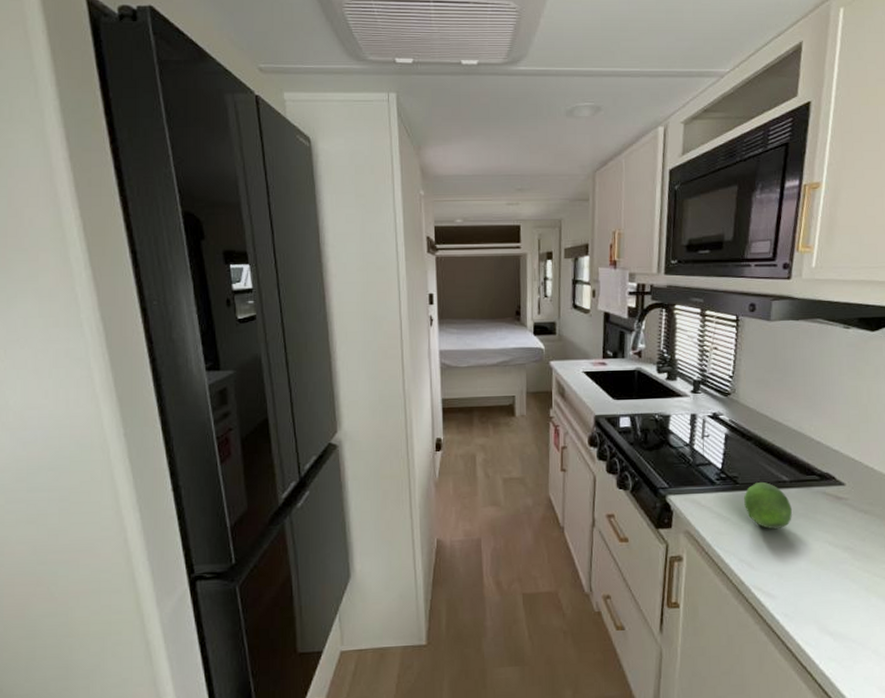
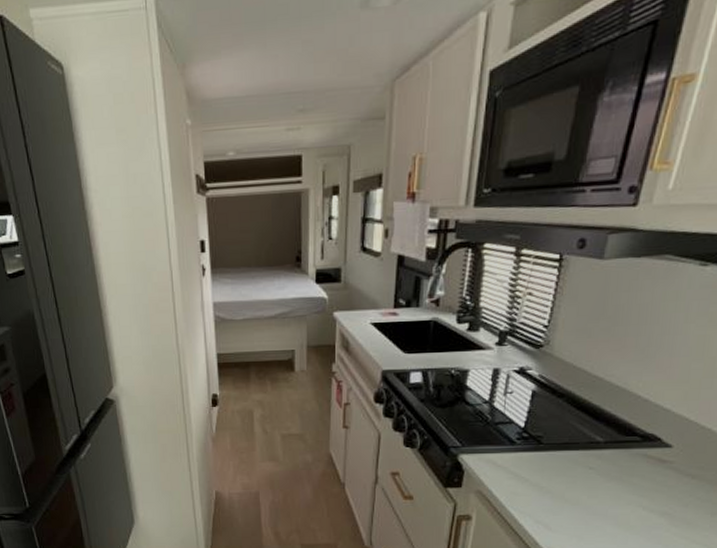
fruit: present [744,481,792,530] -> none [547,442,603,492]

